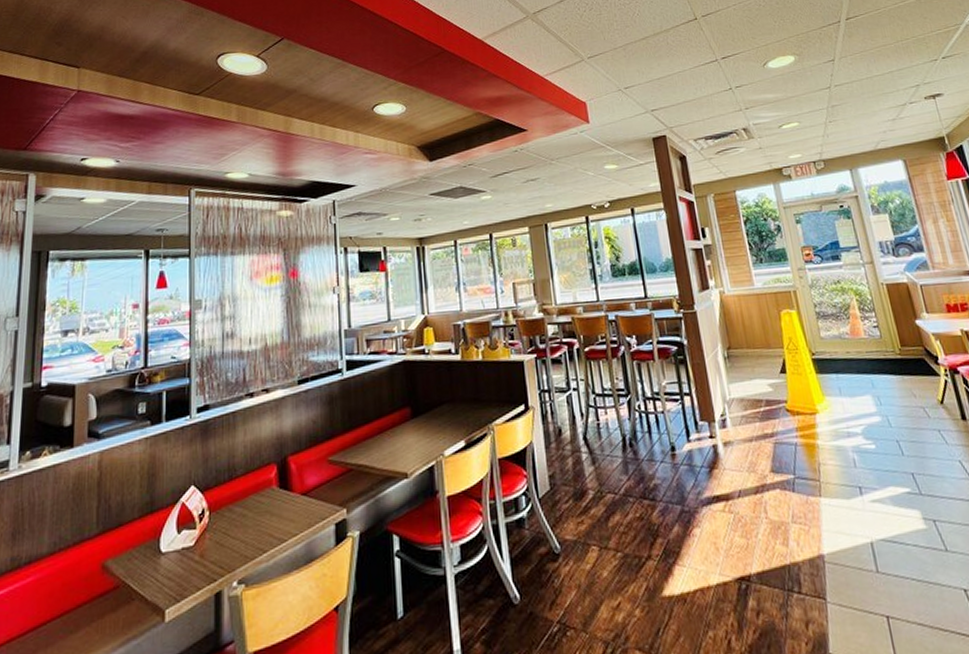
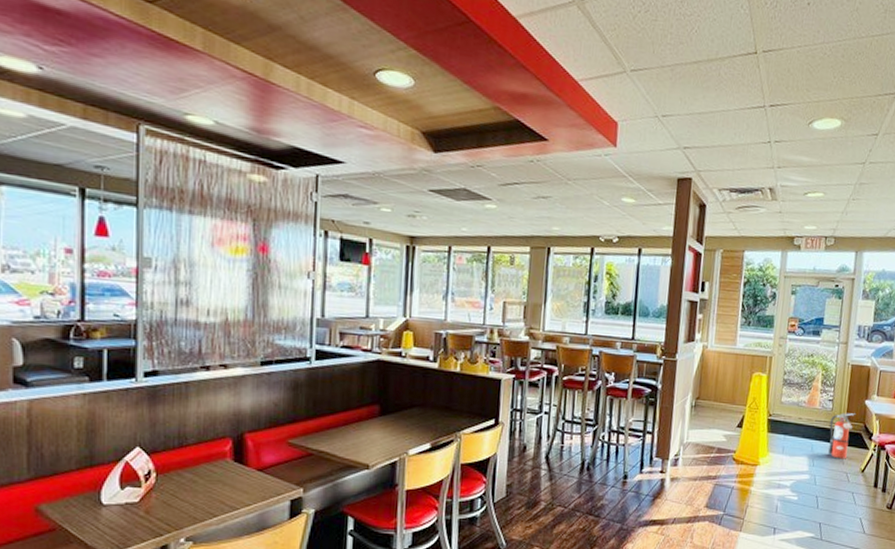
fire extinguisher: none [882,337,917,392] -> present [828,412,855,459]

